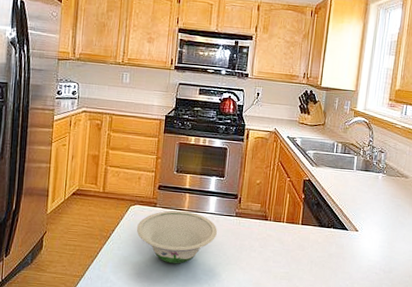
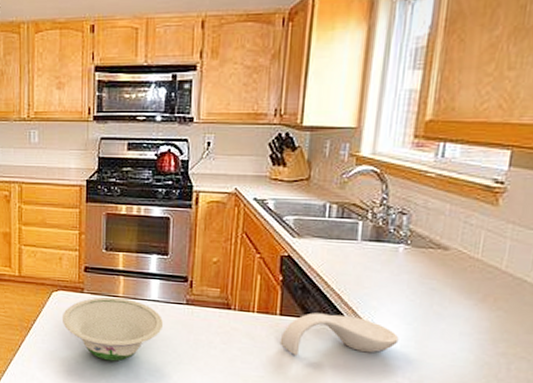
spoon rest: none [300,222,378,255] -> present [279,312,399,355]

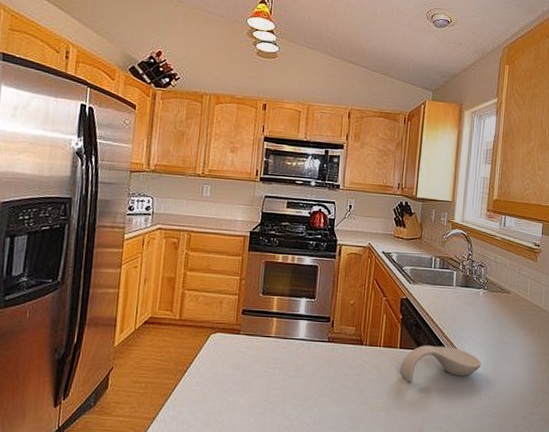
bowl: present [61,296,164,362] -> none [217,337,309,399]

